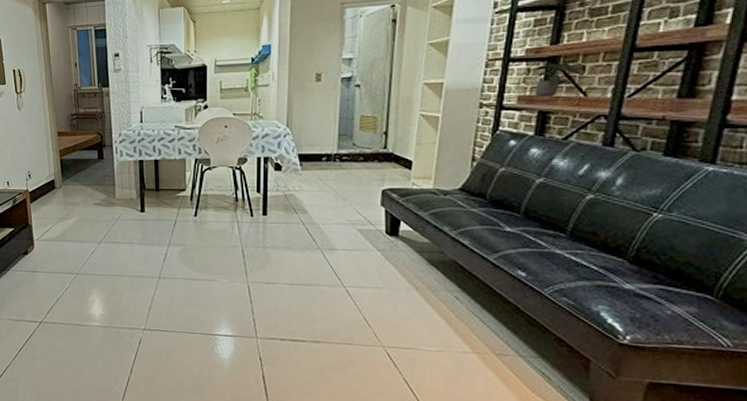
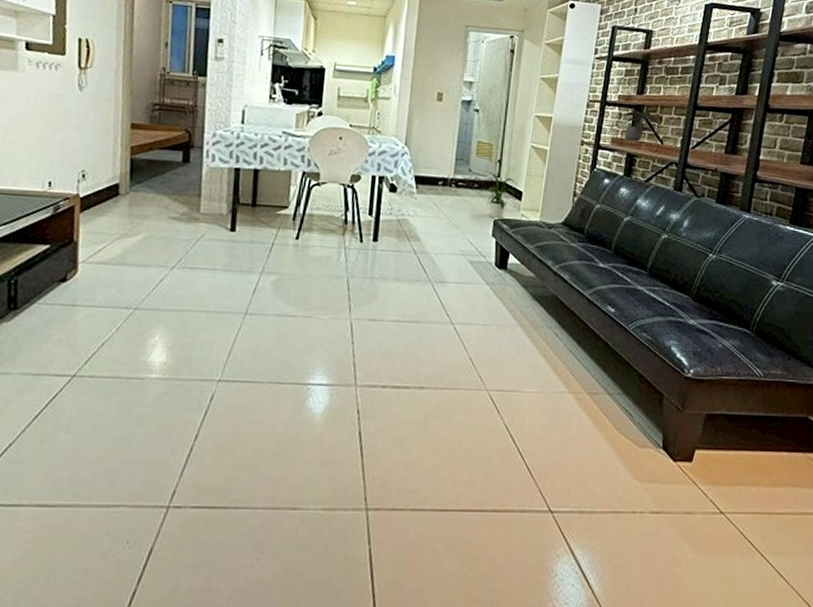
house plant: none [363,145,407,189] -> present [478,172,518,220]

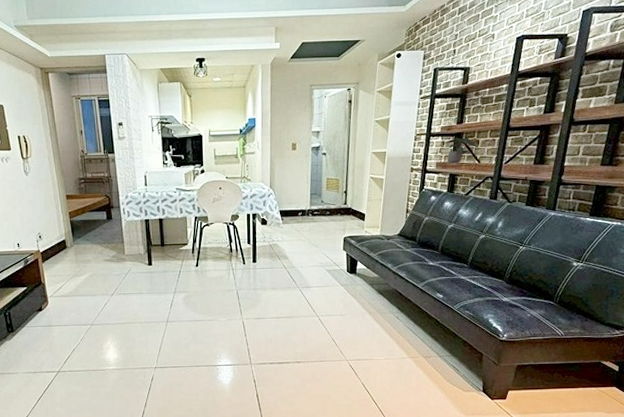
house plant: present [478,172,518,220] -> none [330,202,361,237]

